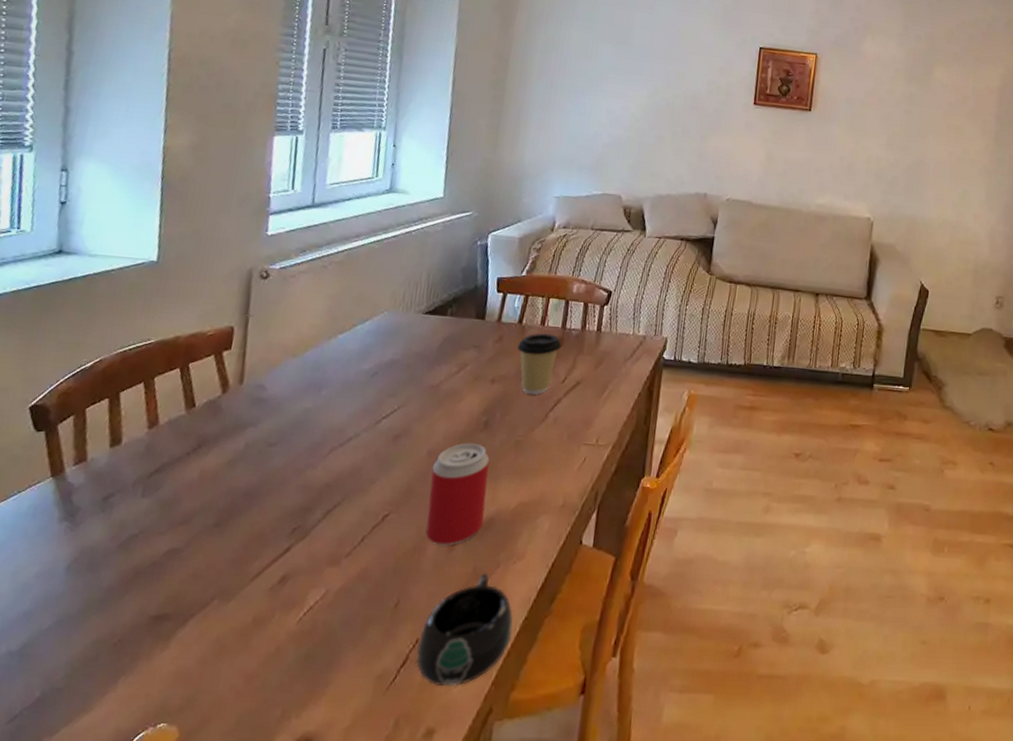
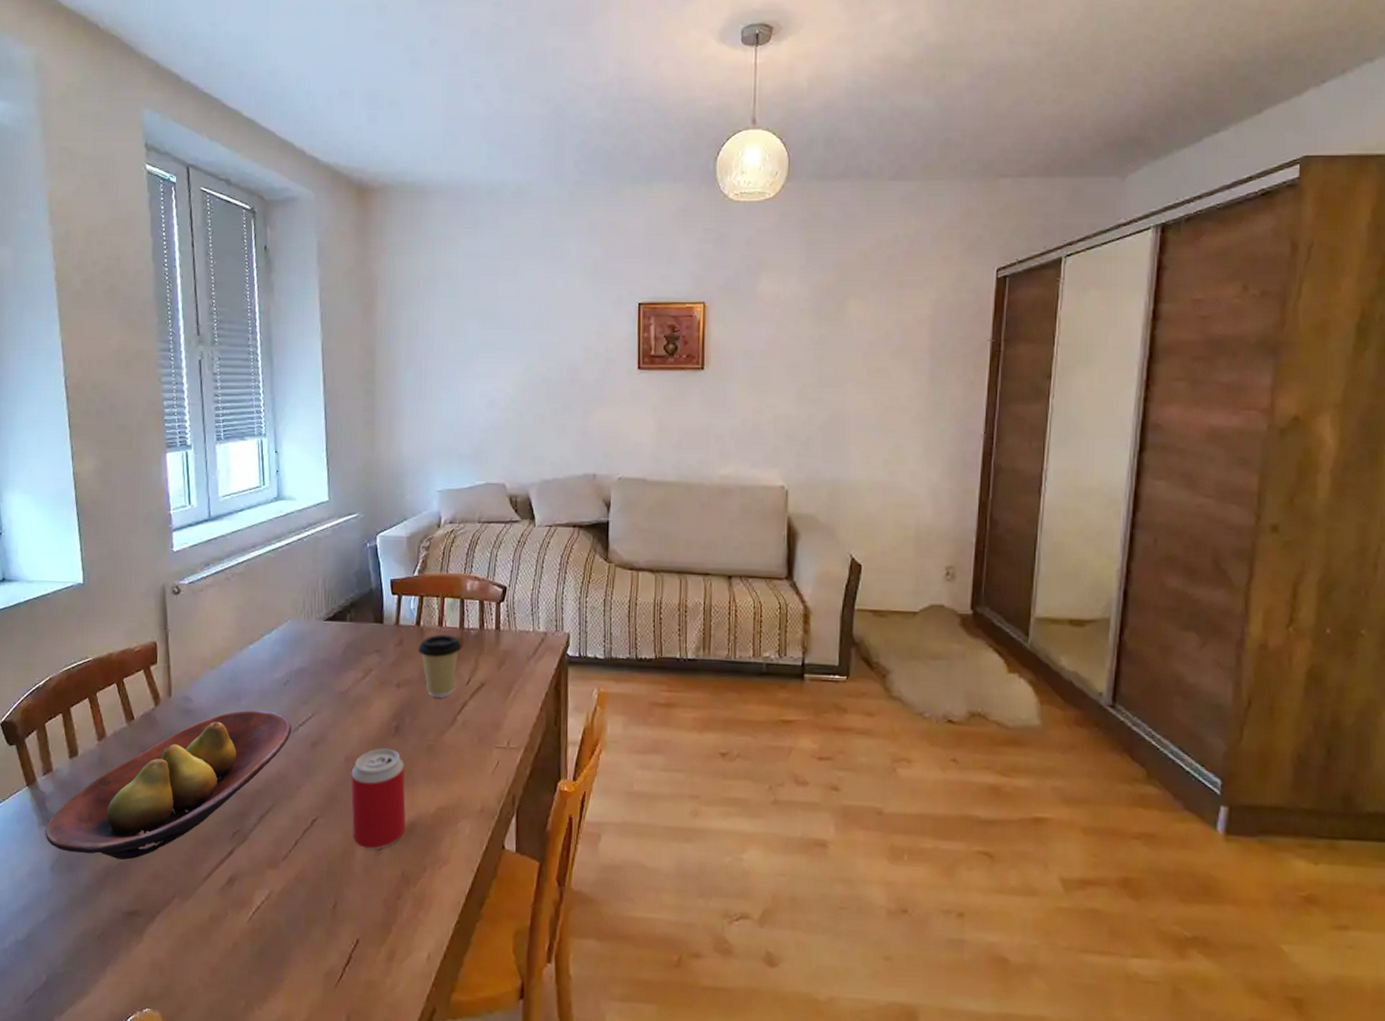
fruit bowl: none [65,400,375,558] -> present [45,709,292,860]
mug: present [416,573,514,686] -> none [359,876,447,986]

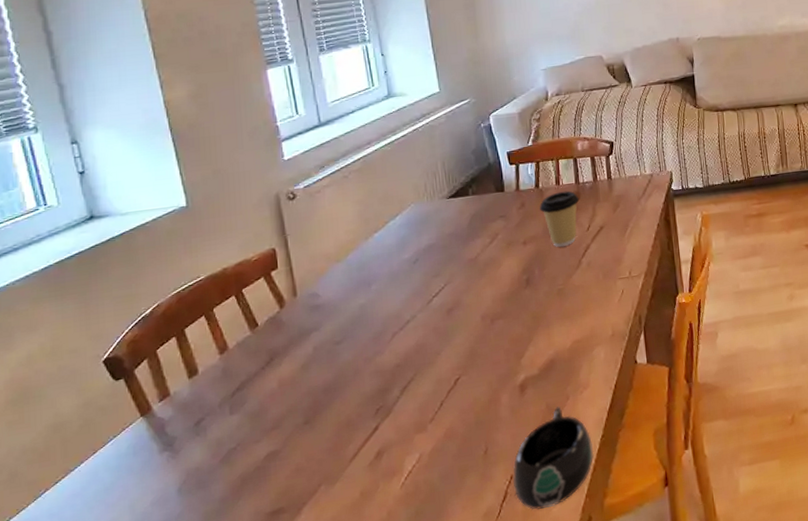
fruit bowl: present [45,709,292,860] -> none [167,290,427,471]
beverage can: present [350,748,406,850] -> none [488,299,545,393]
mug: none [359,876,447,986] -> present [513,406,595,510]

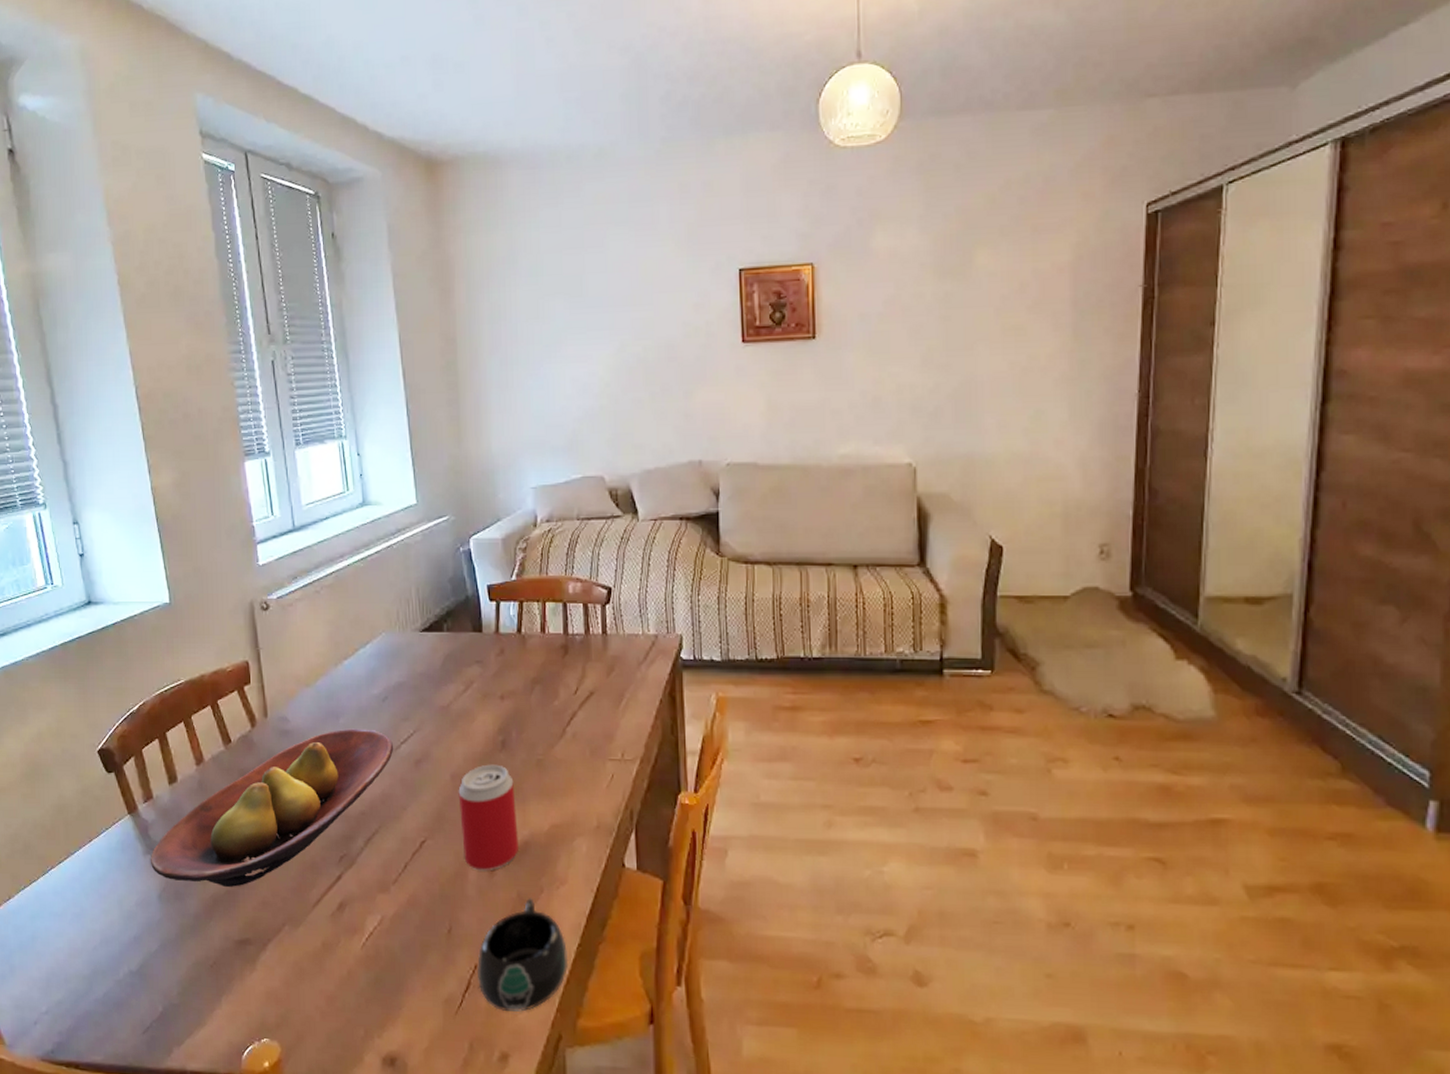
fruit bowl: none [167,290,427,471] -> present [150,728,394,887]
beverage can: none [488,299,545,393] -> present [458,764,518,871]
coffee cup: present [540,191,580,247] -> none [521,641,567,709]

